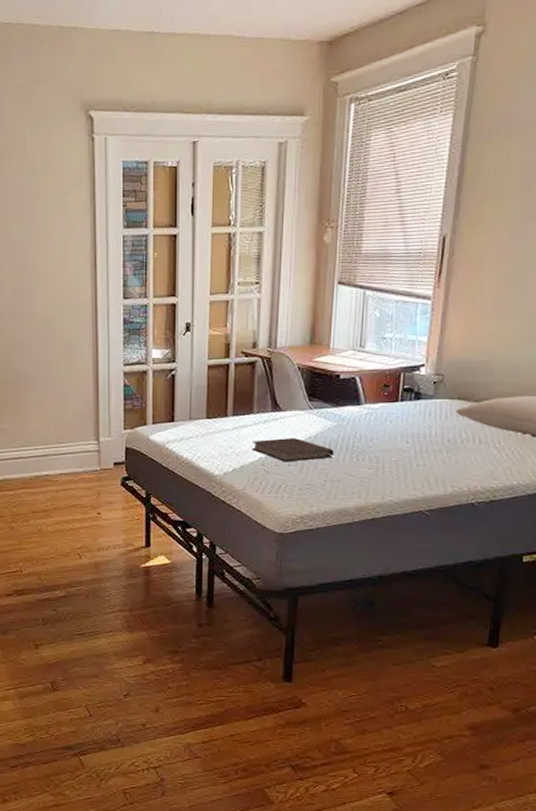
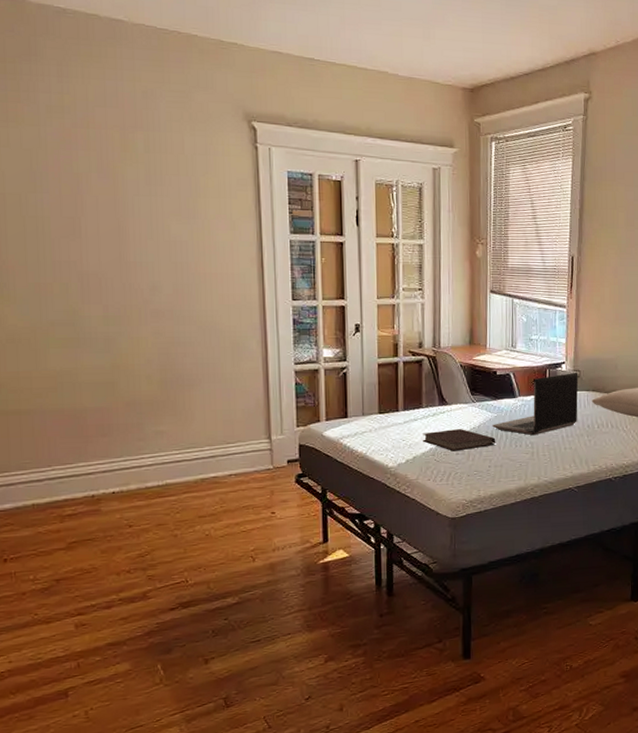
laptop computer: none [331,377,441,449] -> present [492,373,579,436]

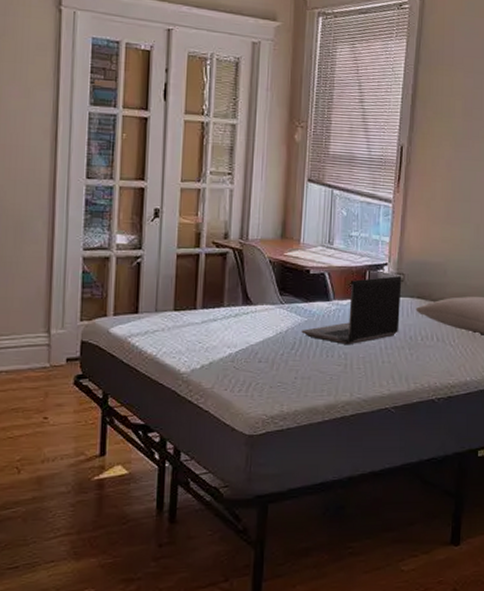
notebook: present [421,429,495,451] -> none [220,333,304,358]

